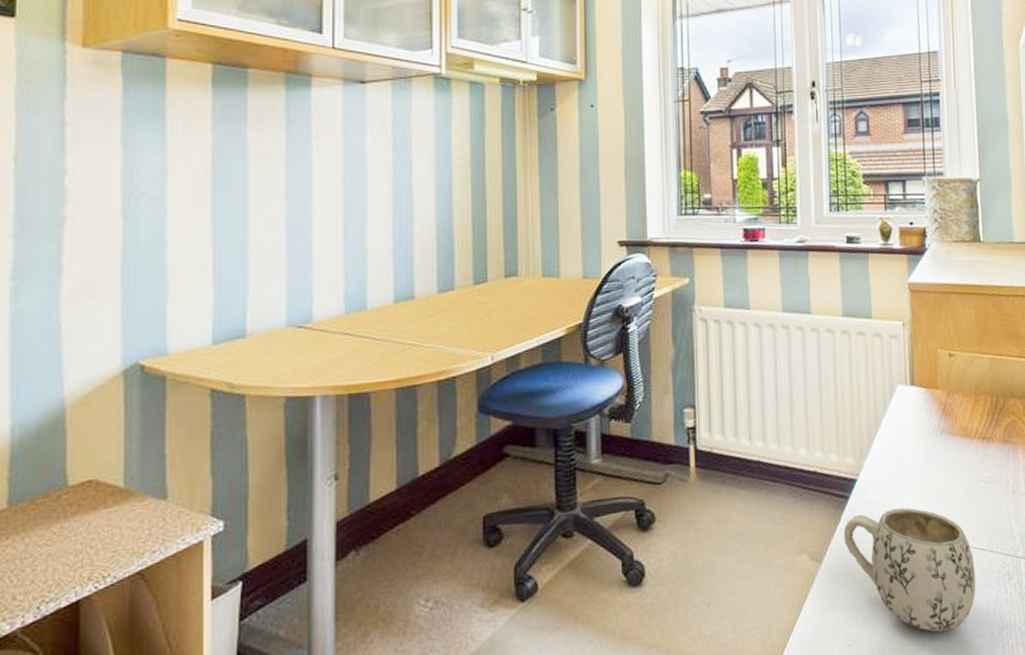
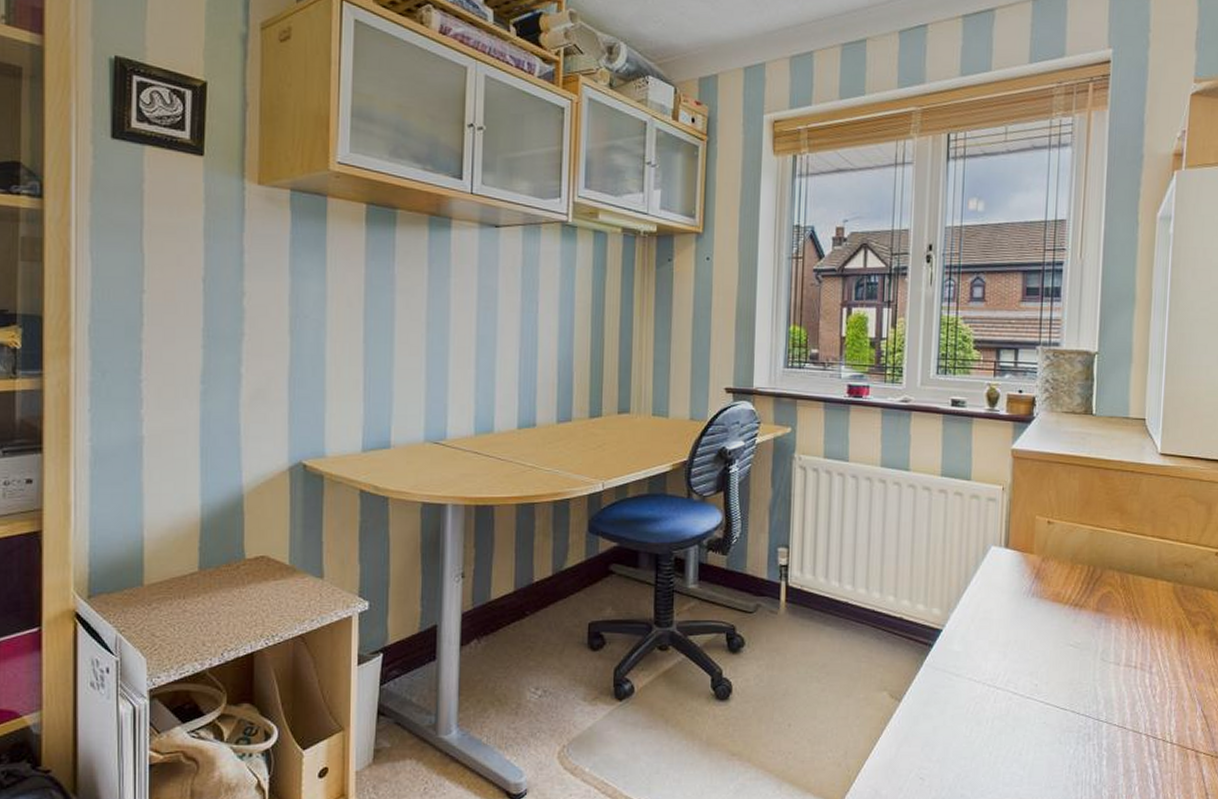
mug: present [843,507,976,632] -> none [924,661,1055,778]

